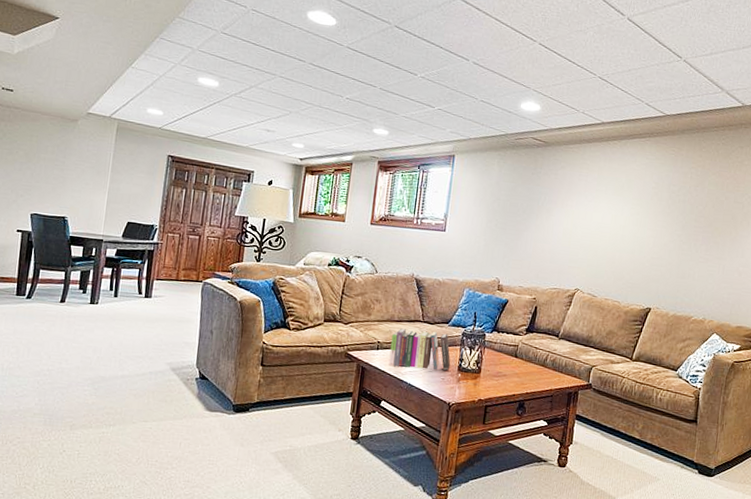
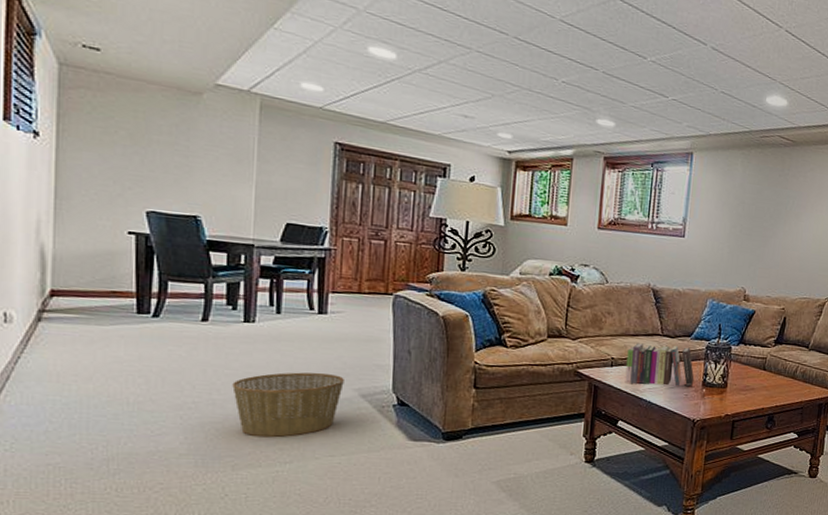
basket: none [77,347,160,403] -> present [232,372,344,438]

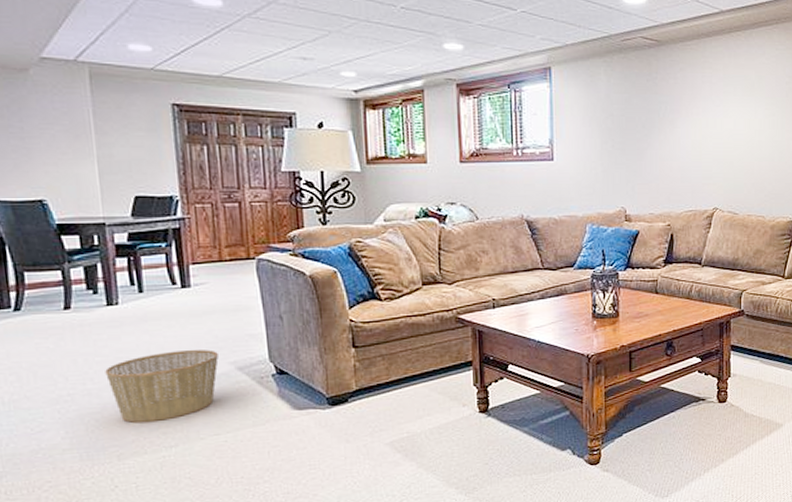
books: present [625,343,695,387] -> none [508,277,583,324]

